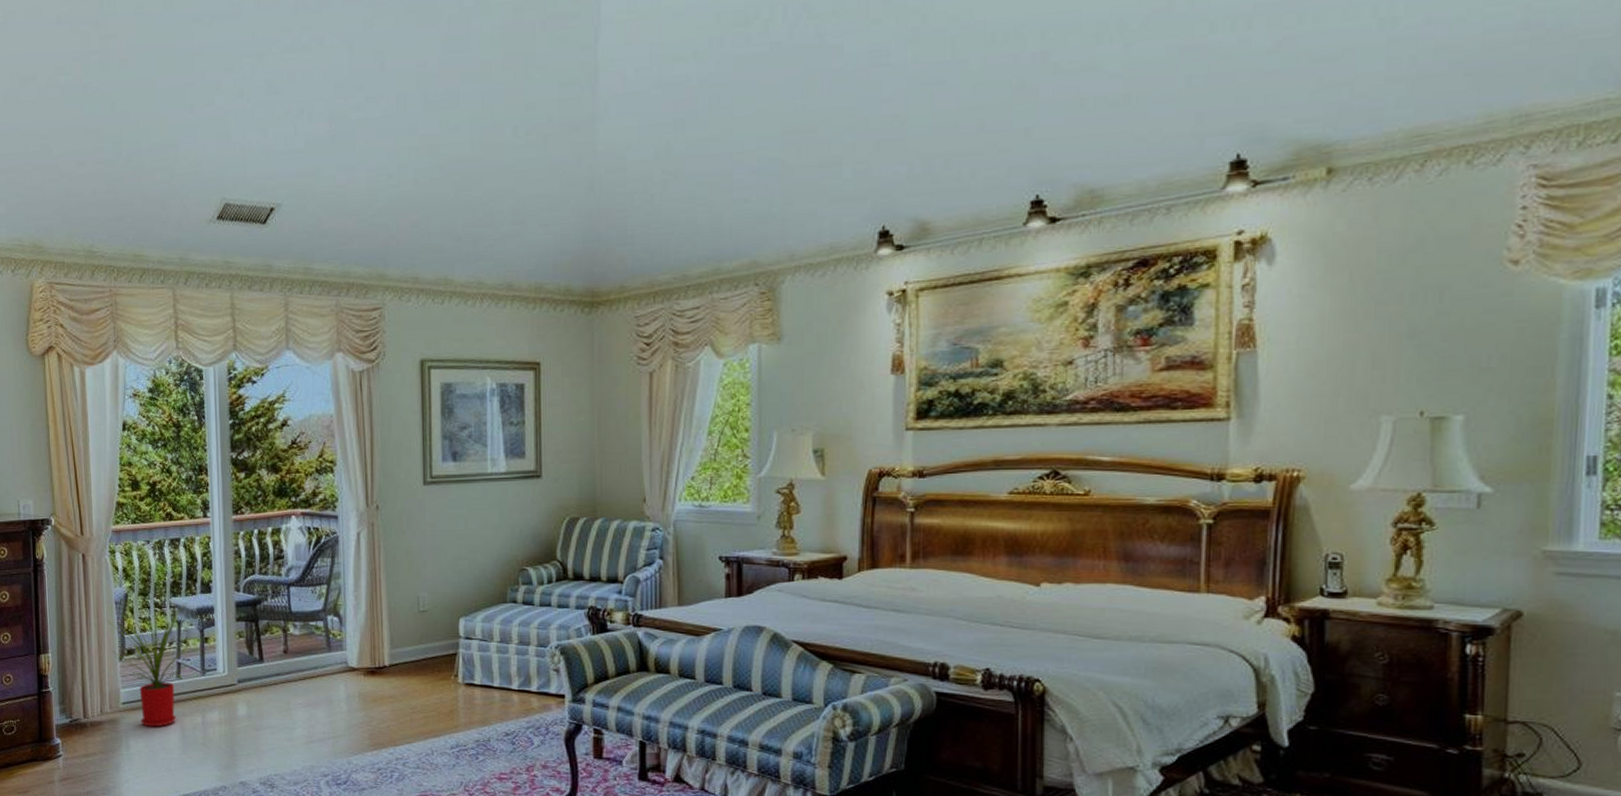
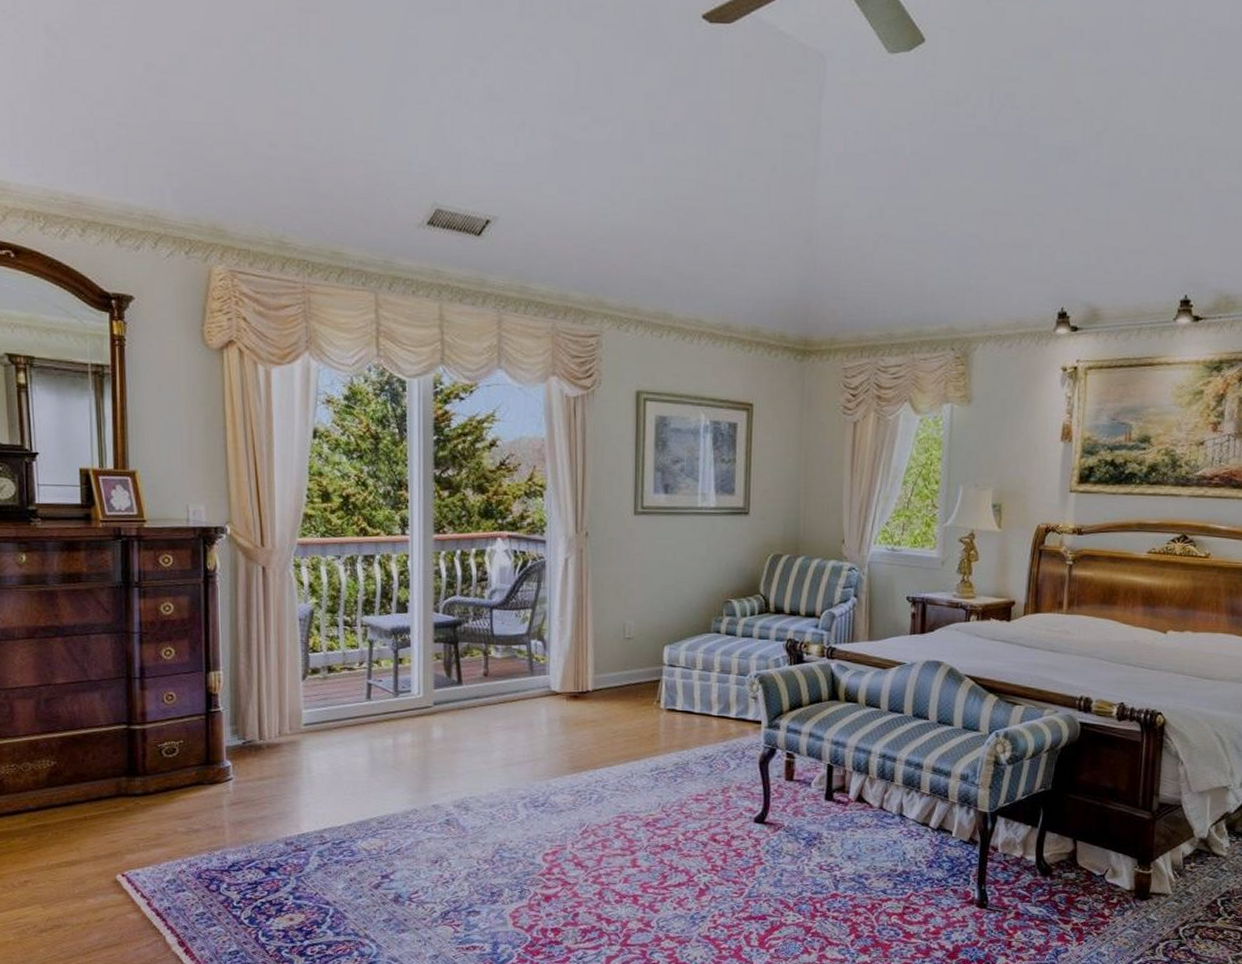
house plant: present [109,600,199,727] -> none [291,618,392,750]

